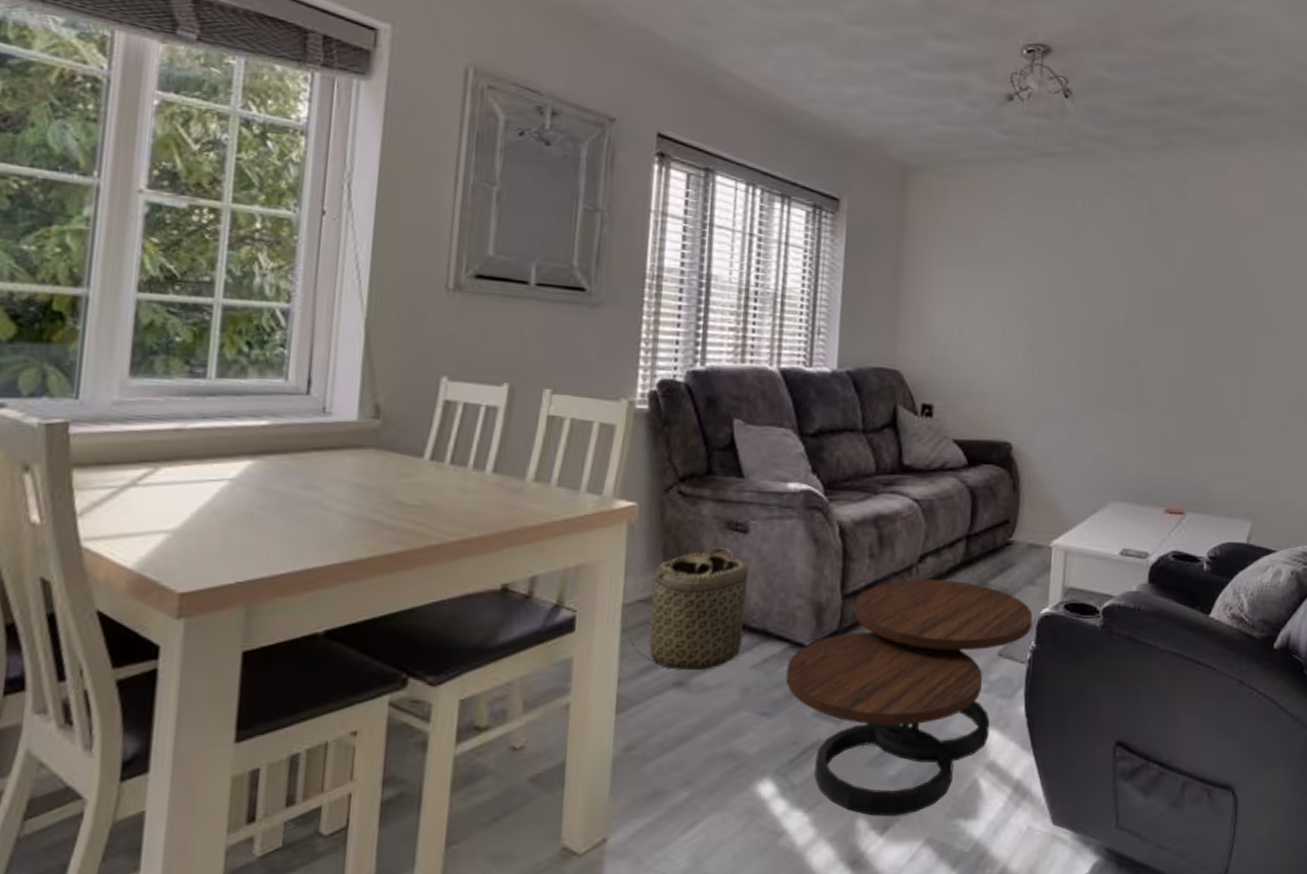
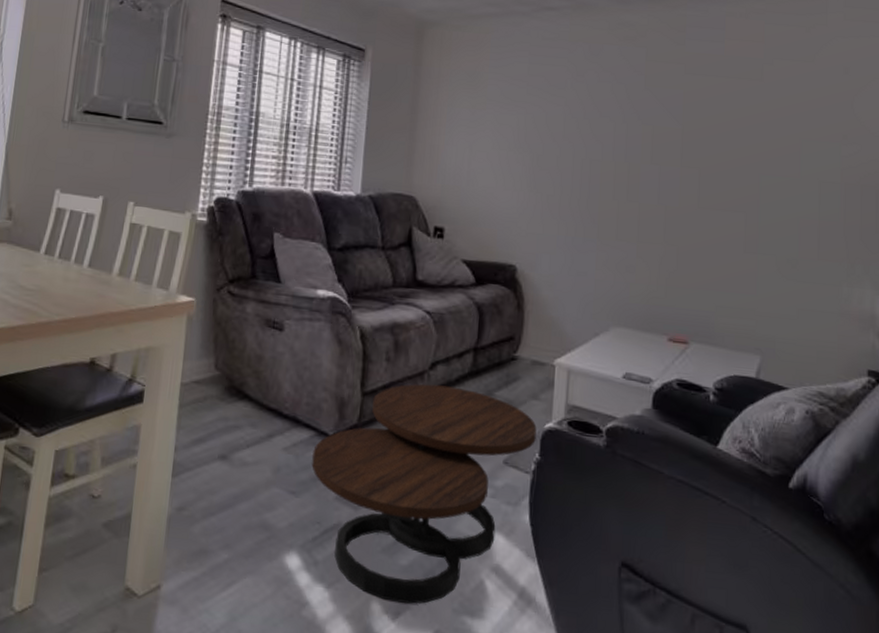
basket: present [628,548,750,671] -> none [184,341,283,448]

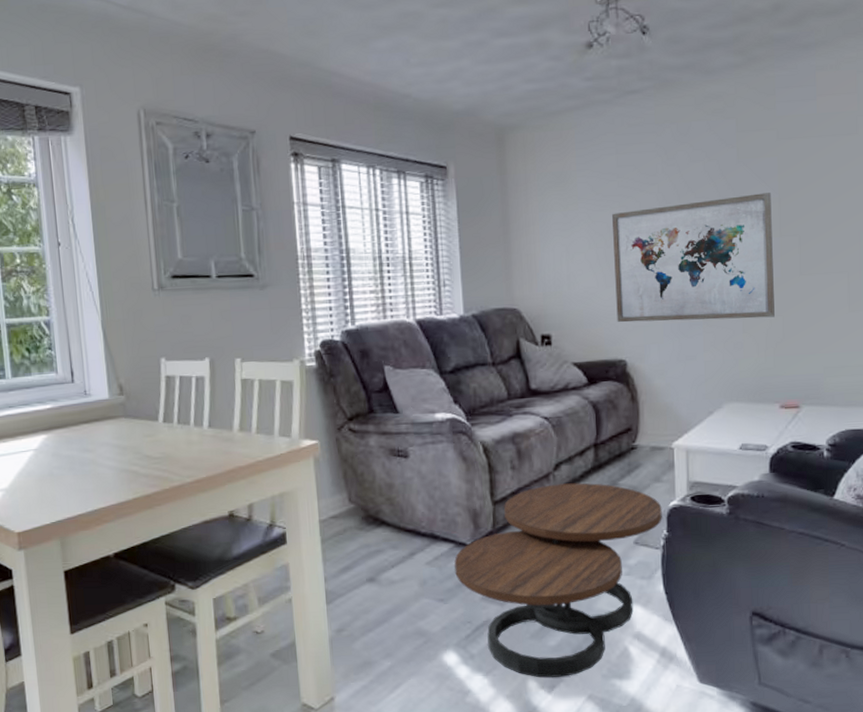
wall art: none [511,118,675,246] -> present [612,193,775,323]

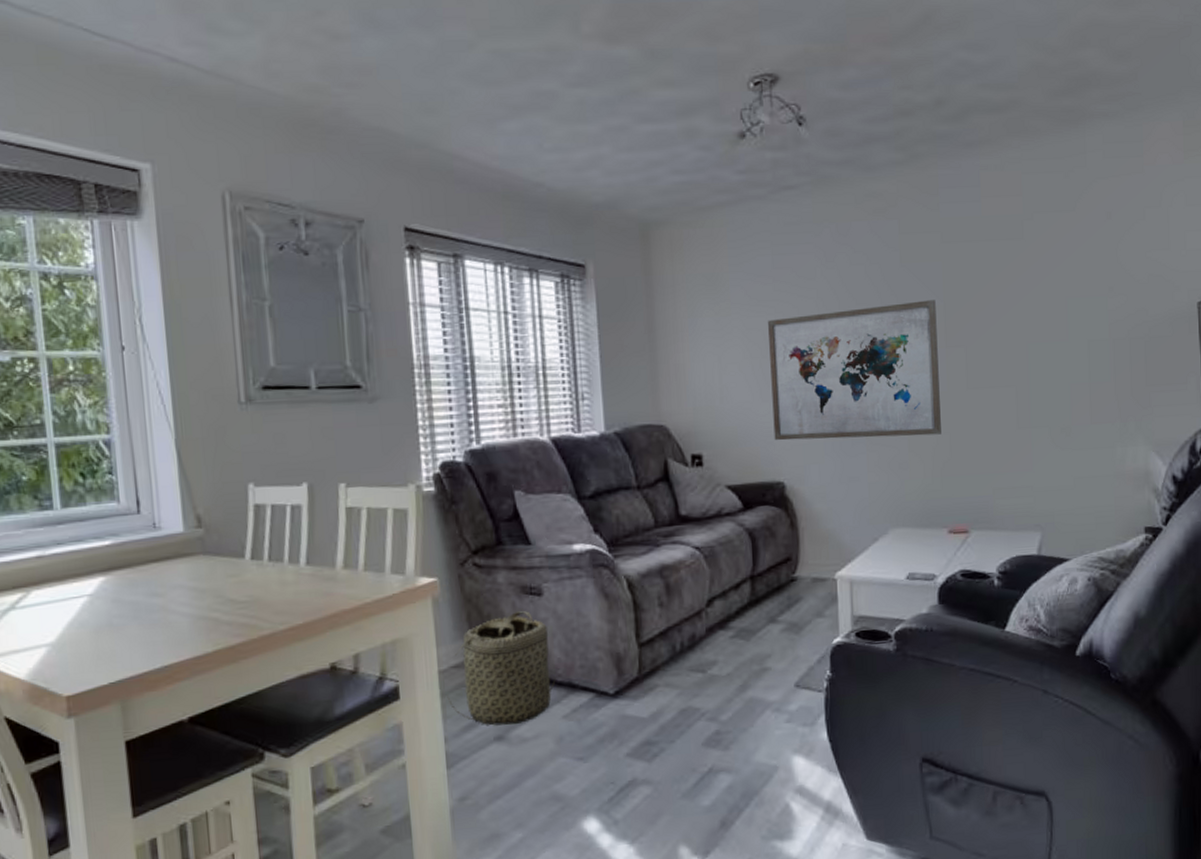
basket: none [326,471,420,569] -> present [447,611,556,726]
coffee table: present [454,483,662,678] -> none [595,620,825,843]

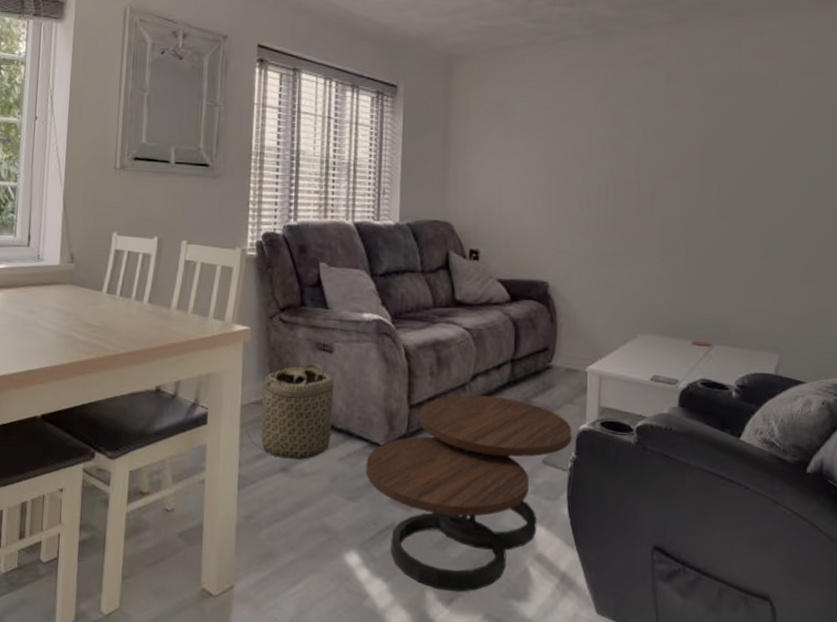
coffee table: none [595,620,825,843] -> present [366,395,572,591]
wall art: present [768,300,941,441] -> none [542,140,694,257]

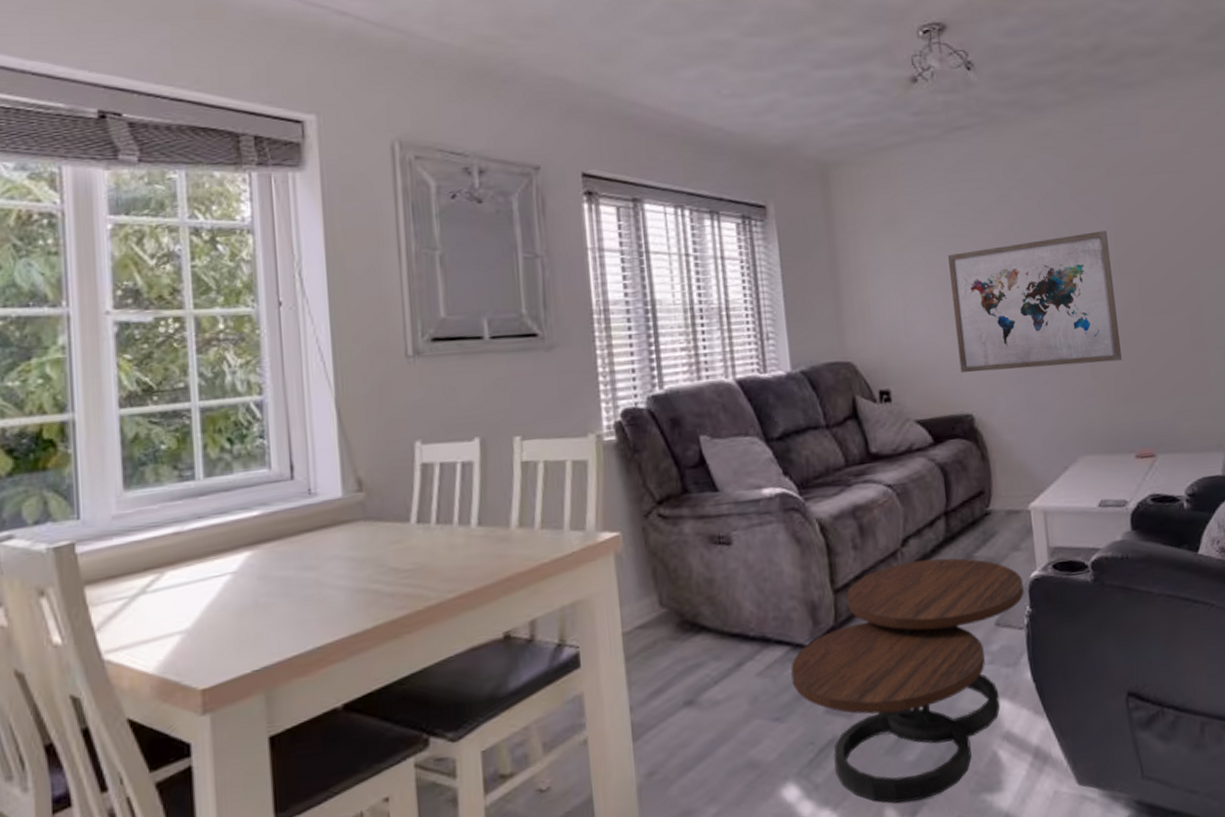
basket: present [245,364,336,461] -> none [632,562,748,690]
wall art: none [542,140,694,257] -> present [948,231,1122,373]

